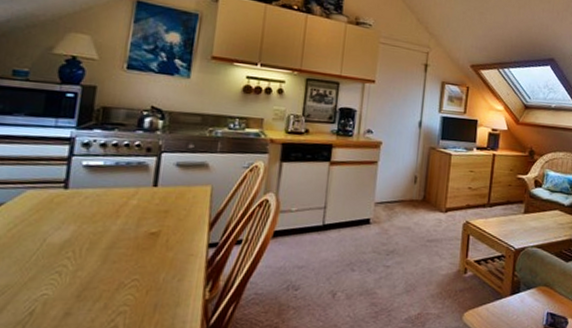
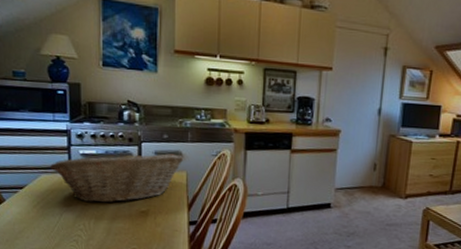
fruit basket: none [40,162,210,224] -> present [50,151,184,203]

